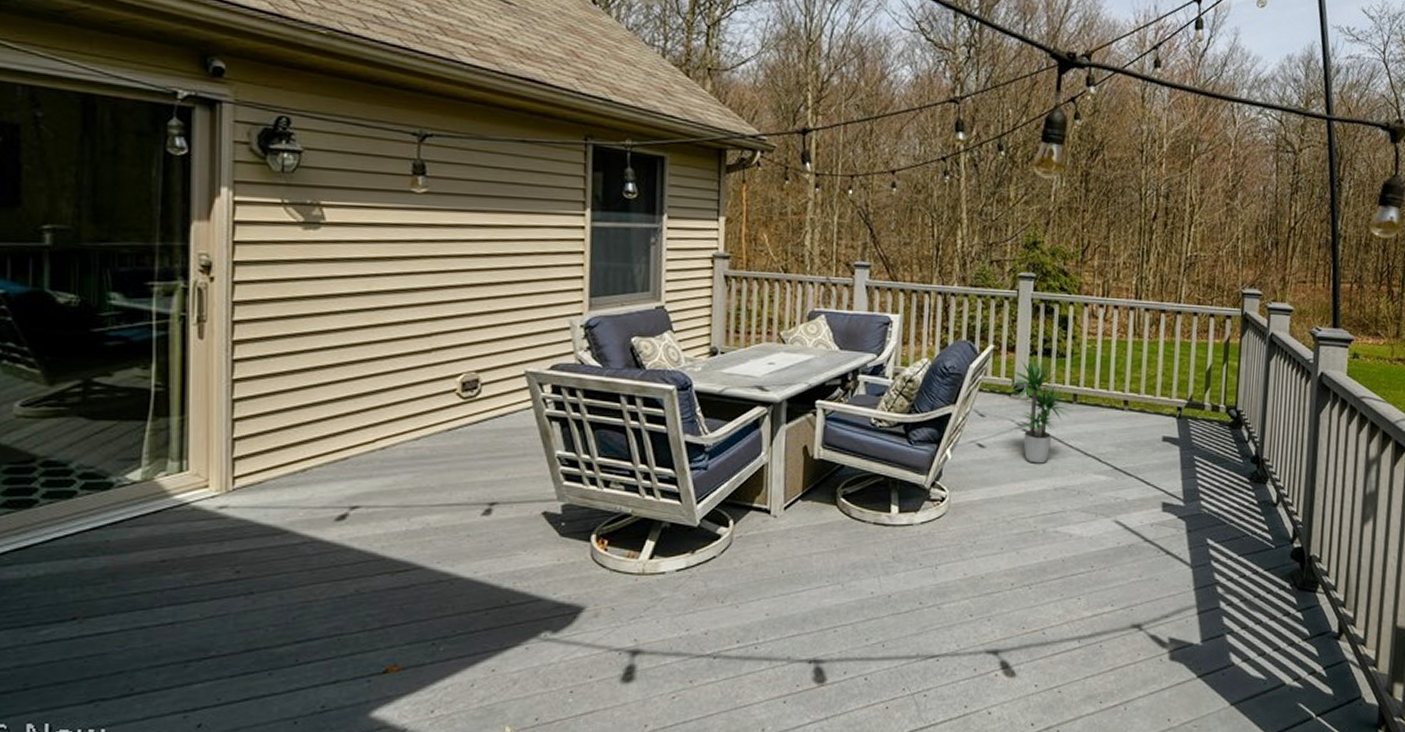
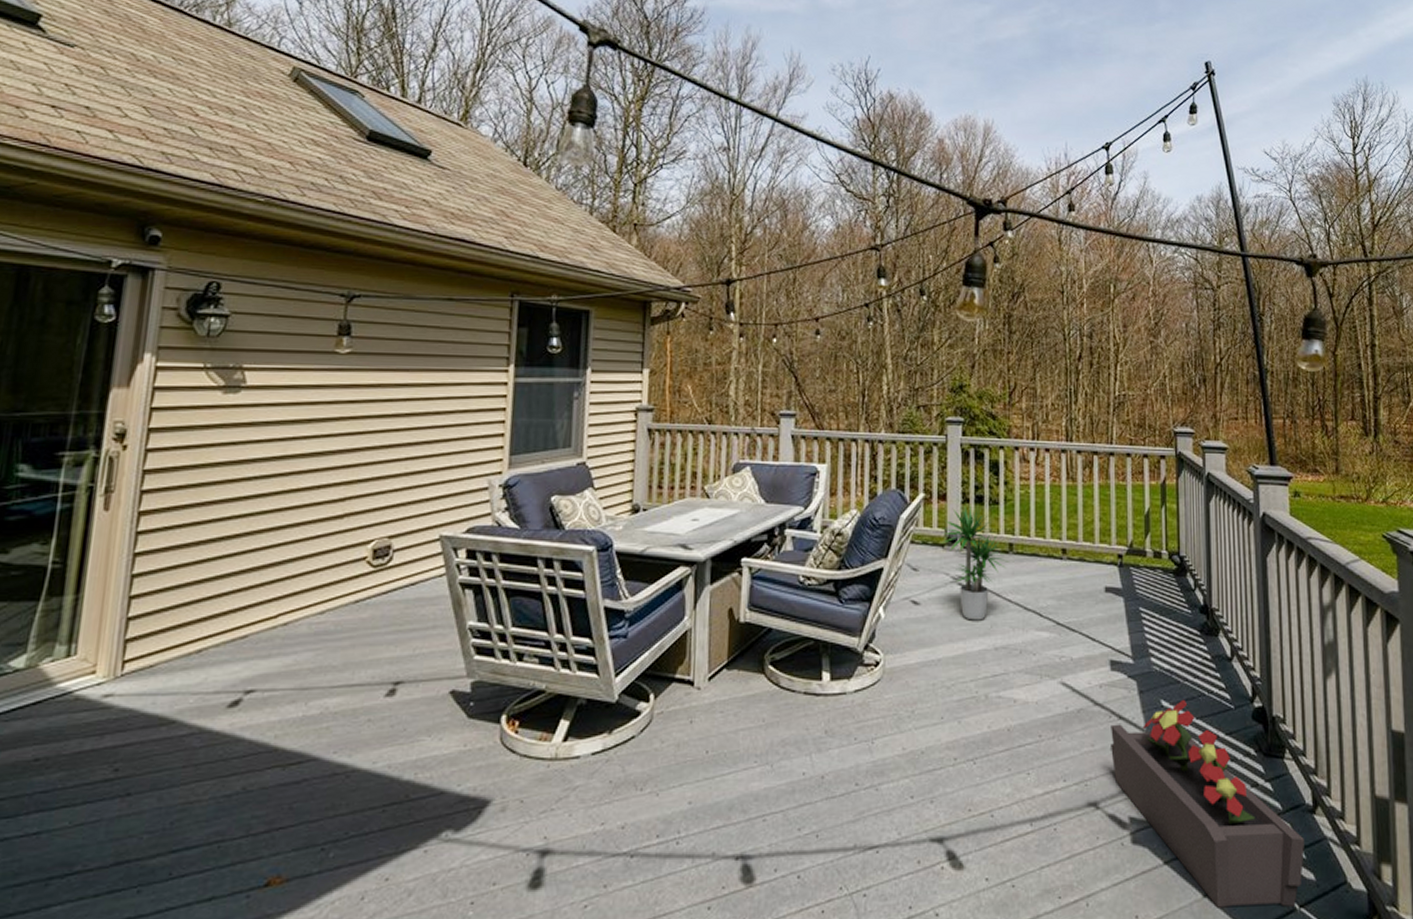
flower planter: none [1157,538,1328,715] -> present [1111,699,1305,908]

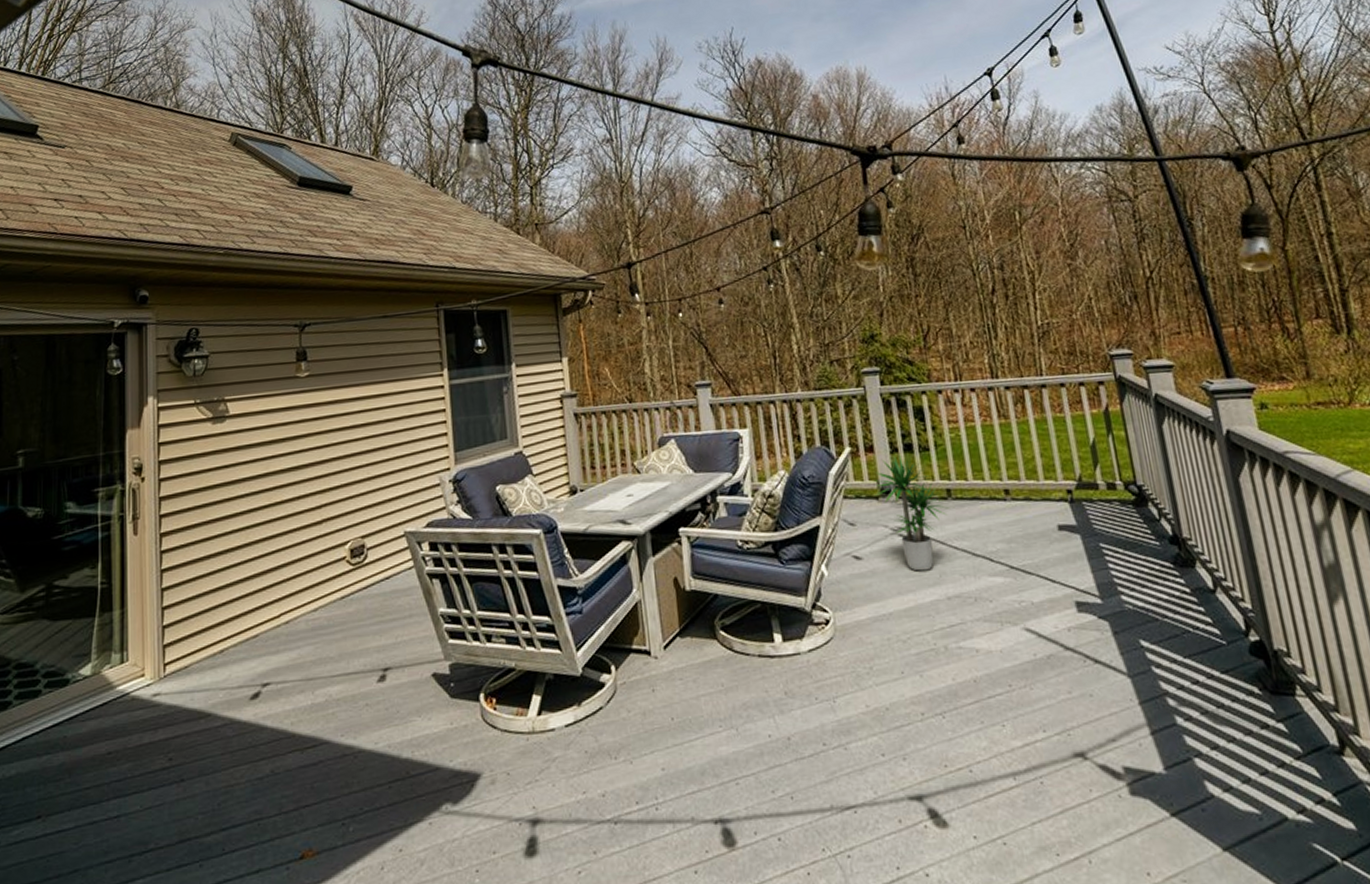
flower planter: present [1111,699,1305,908] -> none [1087,637,1340,863]

